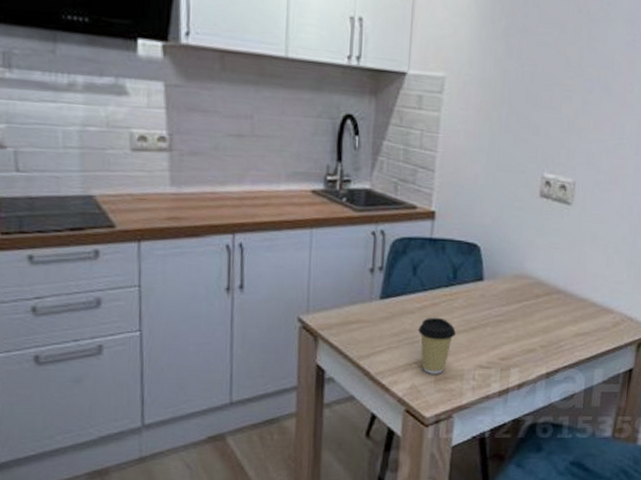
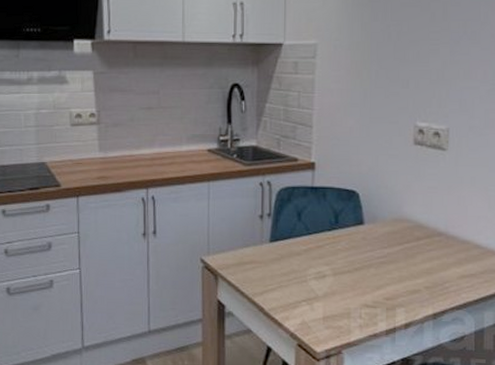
coffee cup: present [418,317,456,374] -> none [305,258,340,312]

